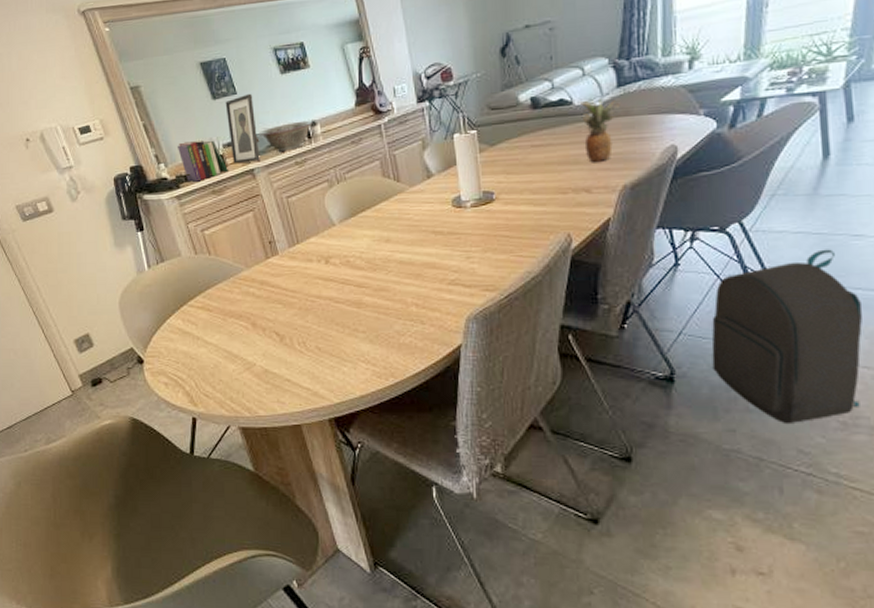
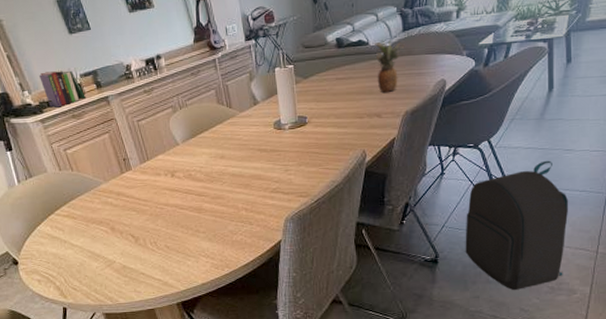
picture frame: present [225,93,260,164] -> none [81,29,113,92]
decorative bowl: present [258,120,313,152] -> none [111,54,158,81]

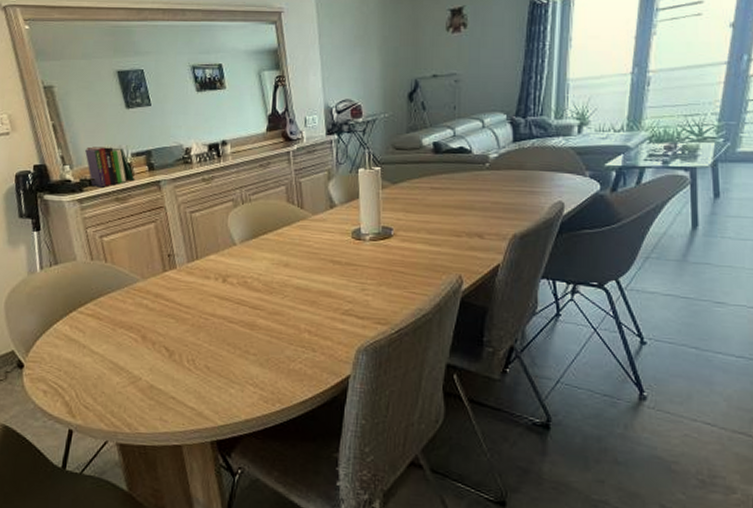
fruit: present [373,41,405,92] -> none [477,151,515,210]
backpack: present [465,160,569,291] -> none [586,313,723,479]

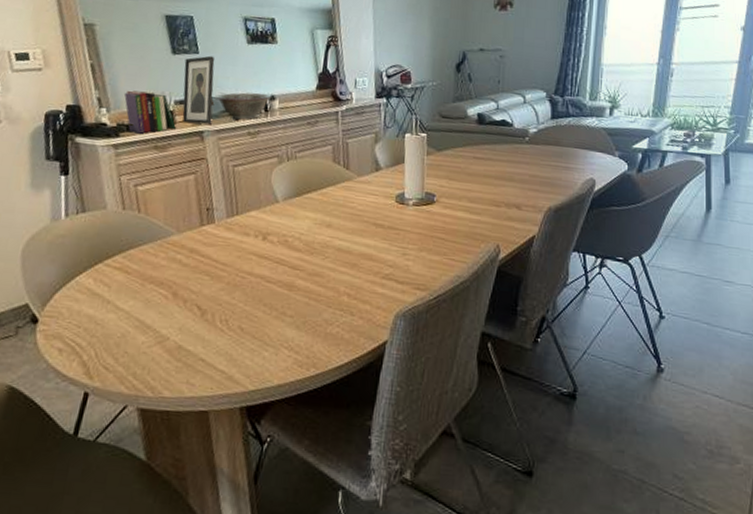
picture frame: none [138,106,169,174] -> present [182,55,215,125]
decorative bowl: none [168,139,224,167] -> present [214,92,272,120]

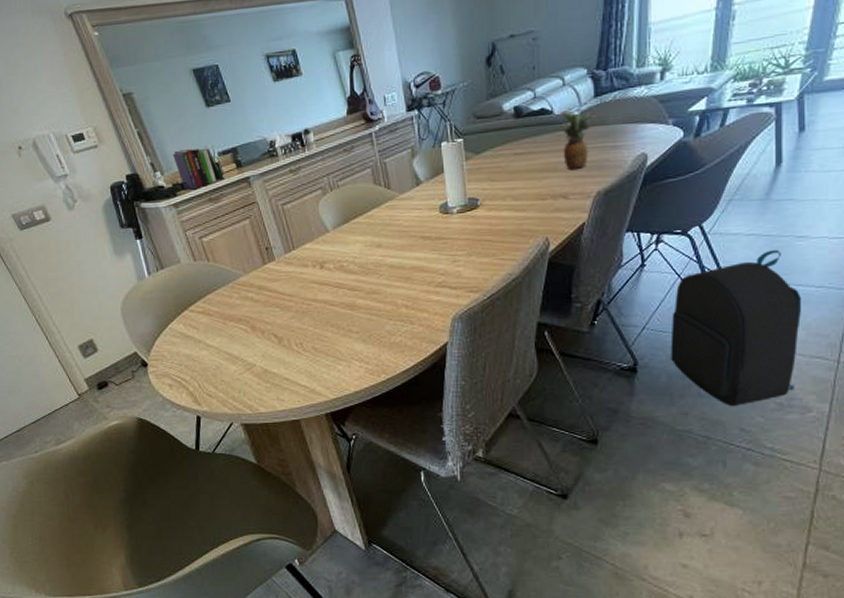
picture frame: present [182,55,215,125] -> none [219,101,255,172]
decorative bowl: present [214,92,272,120] -> none [253,128,306,160]
fruit: none [518,125,553,183] -> present [559,108,597,169]
backpack: none [609,290,730,449] -> present [670,249,802,407]

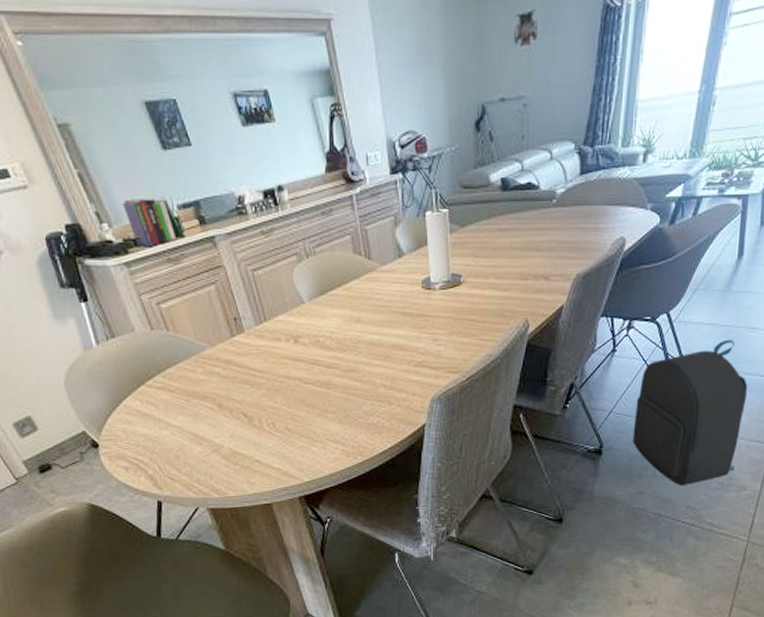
fruit: present [559,108,597,169] -> none [545,185,581,249]

